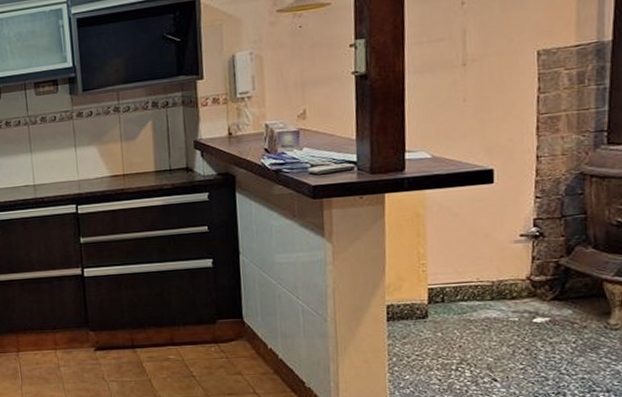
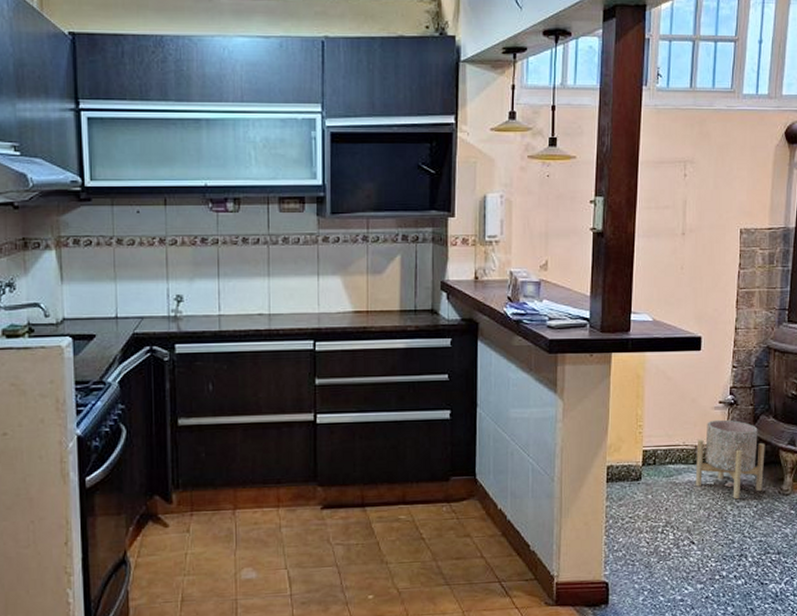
planter: none [494,253,584,336] -> present [695,419,765,500]

